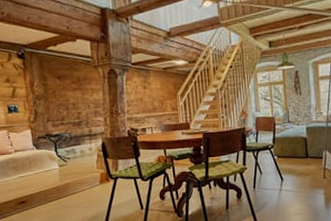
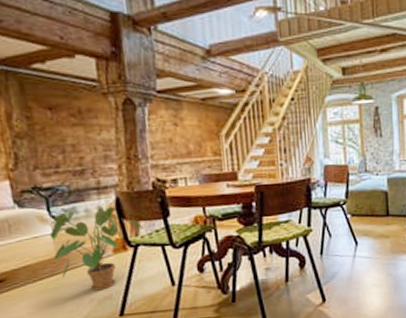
house plant: none [56,149,122,212] -> present [49,206,144,291]

